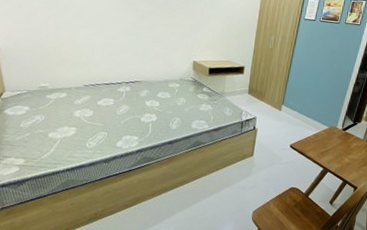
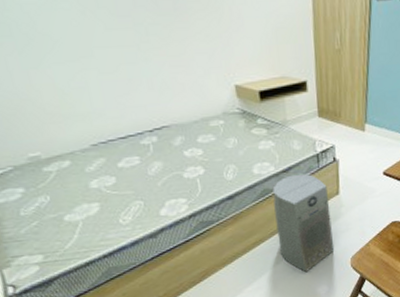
air purifier: none [198,133,245,217] -> present [272,173,334,273]

